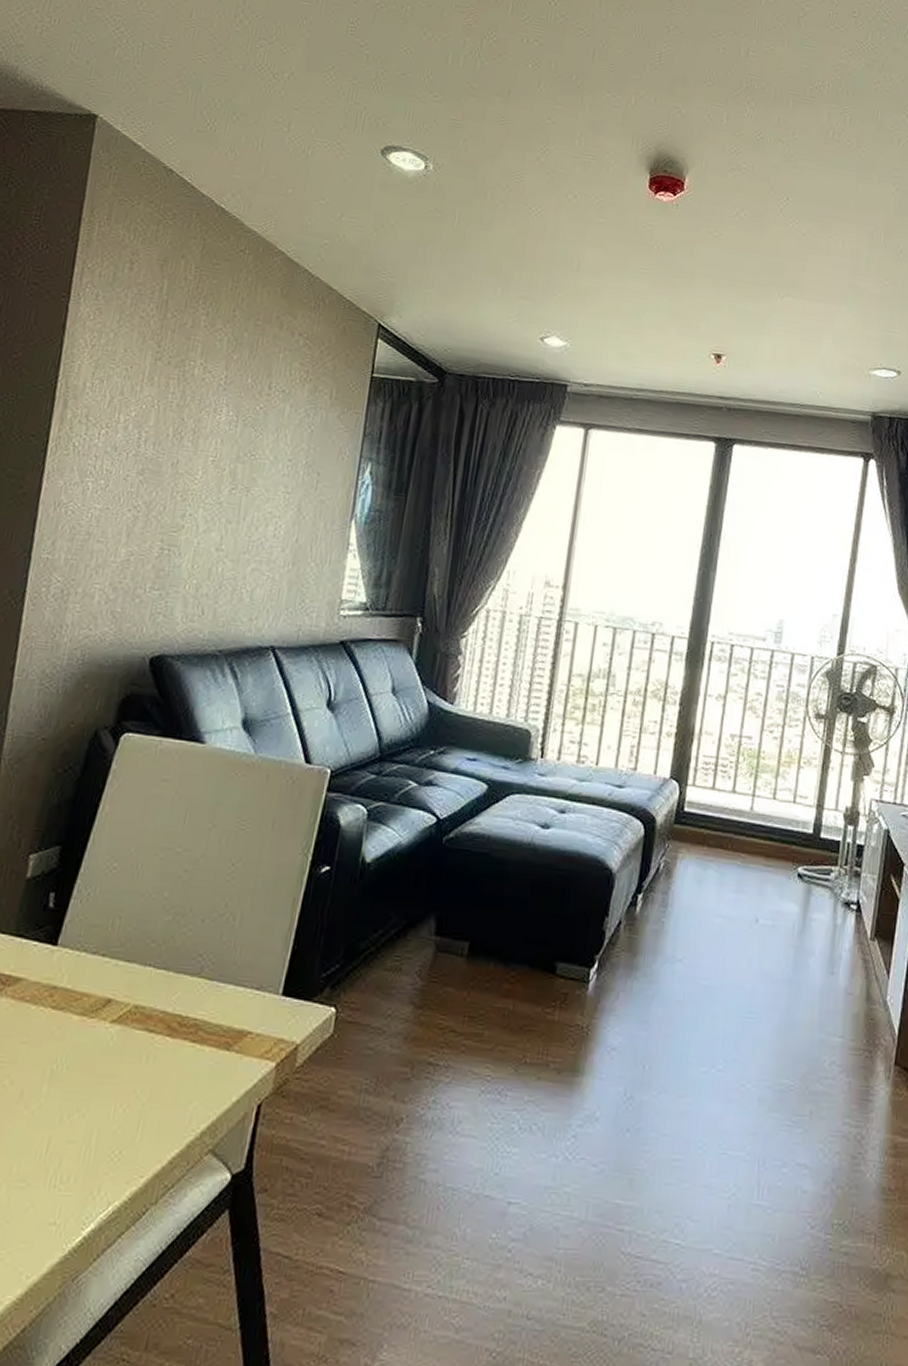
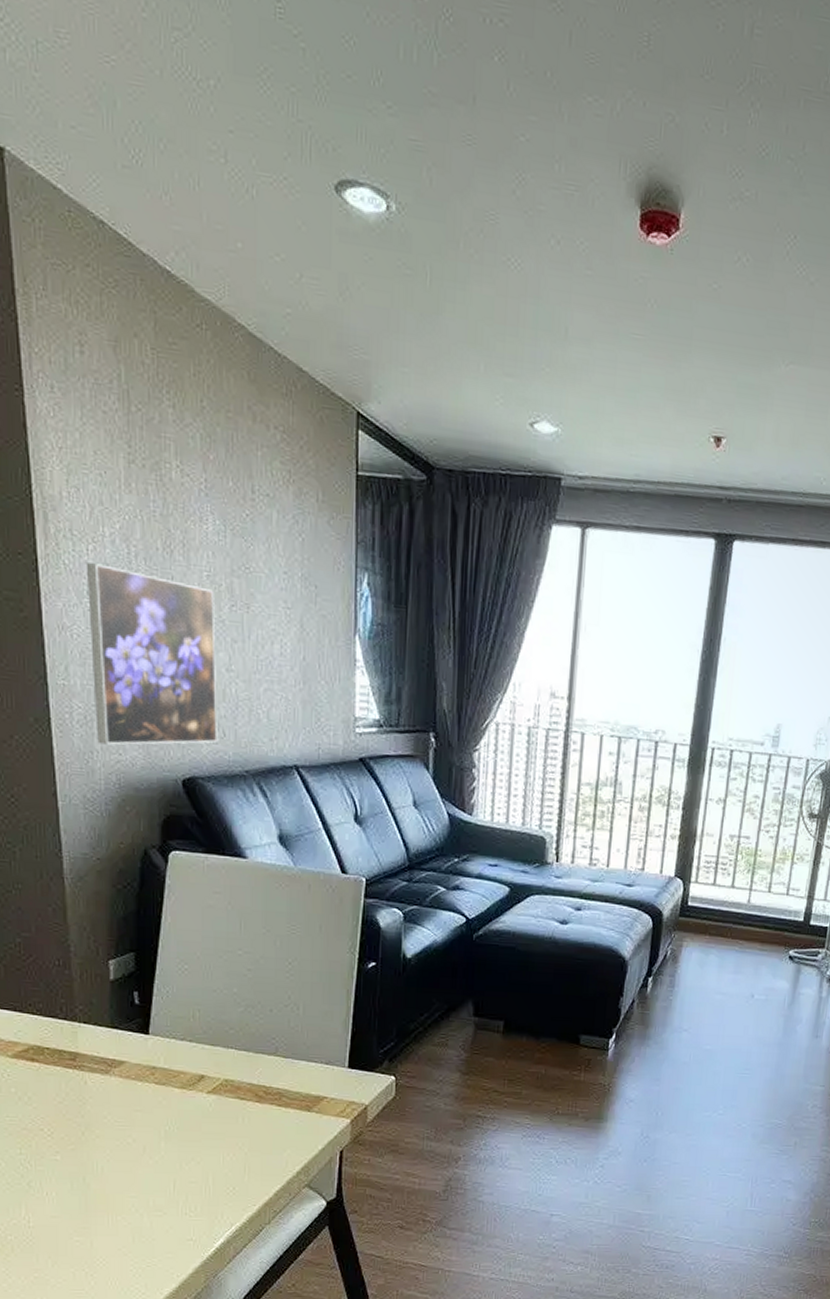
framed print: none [69,445,216,621] -> present [85,563,218,745]

